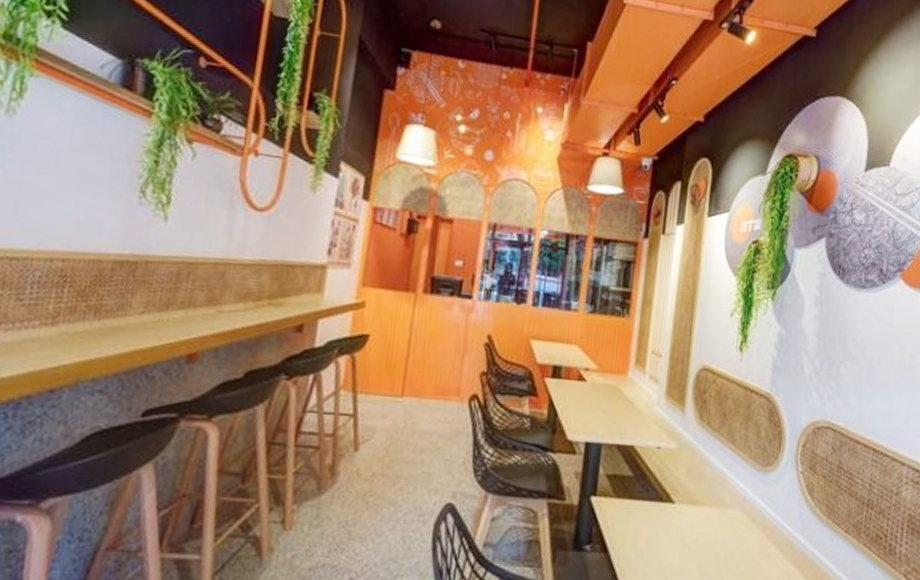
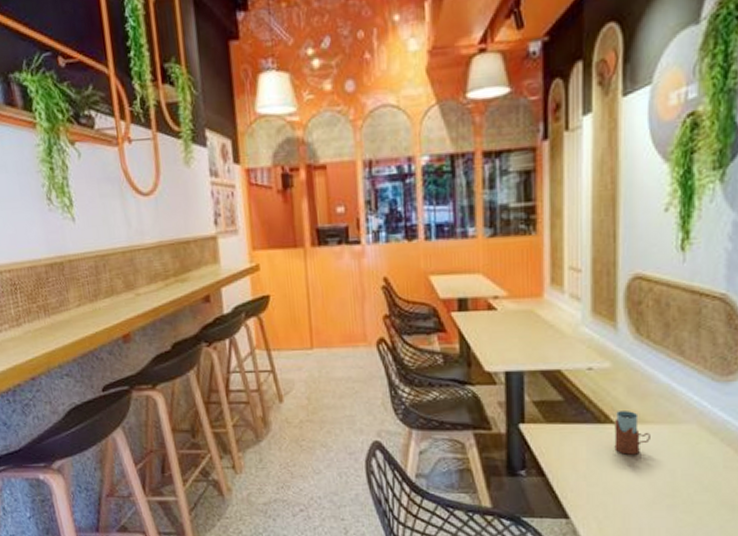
drinking glass: none [671,491,703,535] -> present [614,411,650,455]

